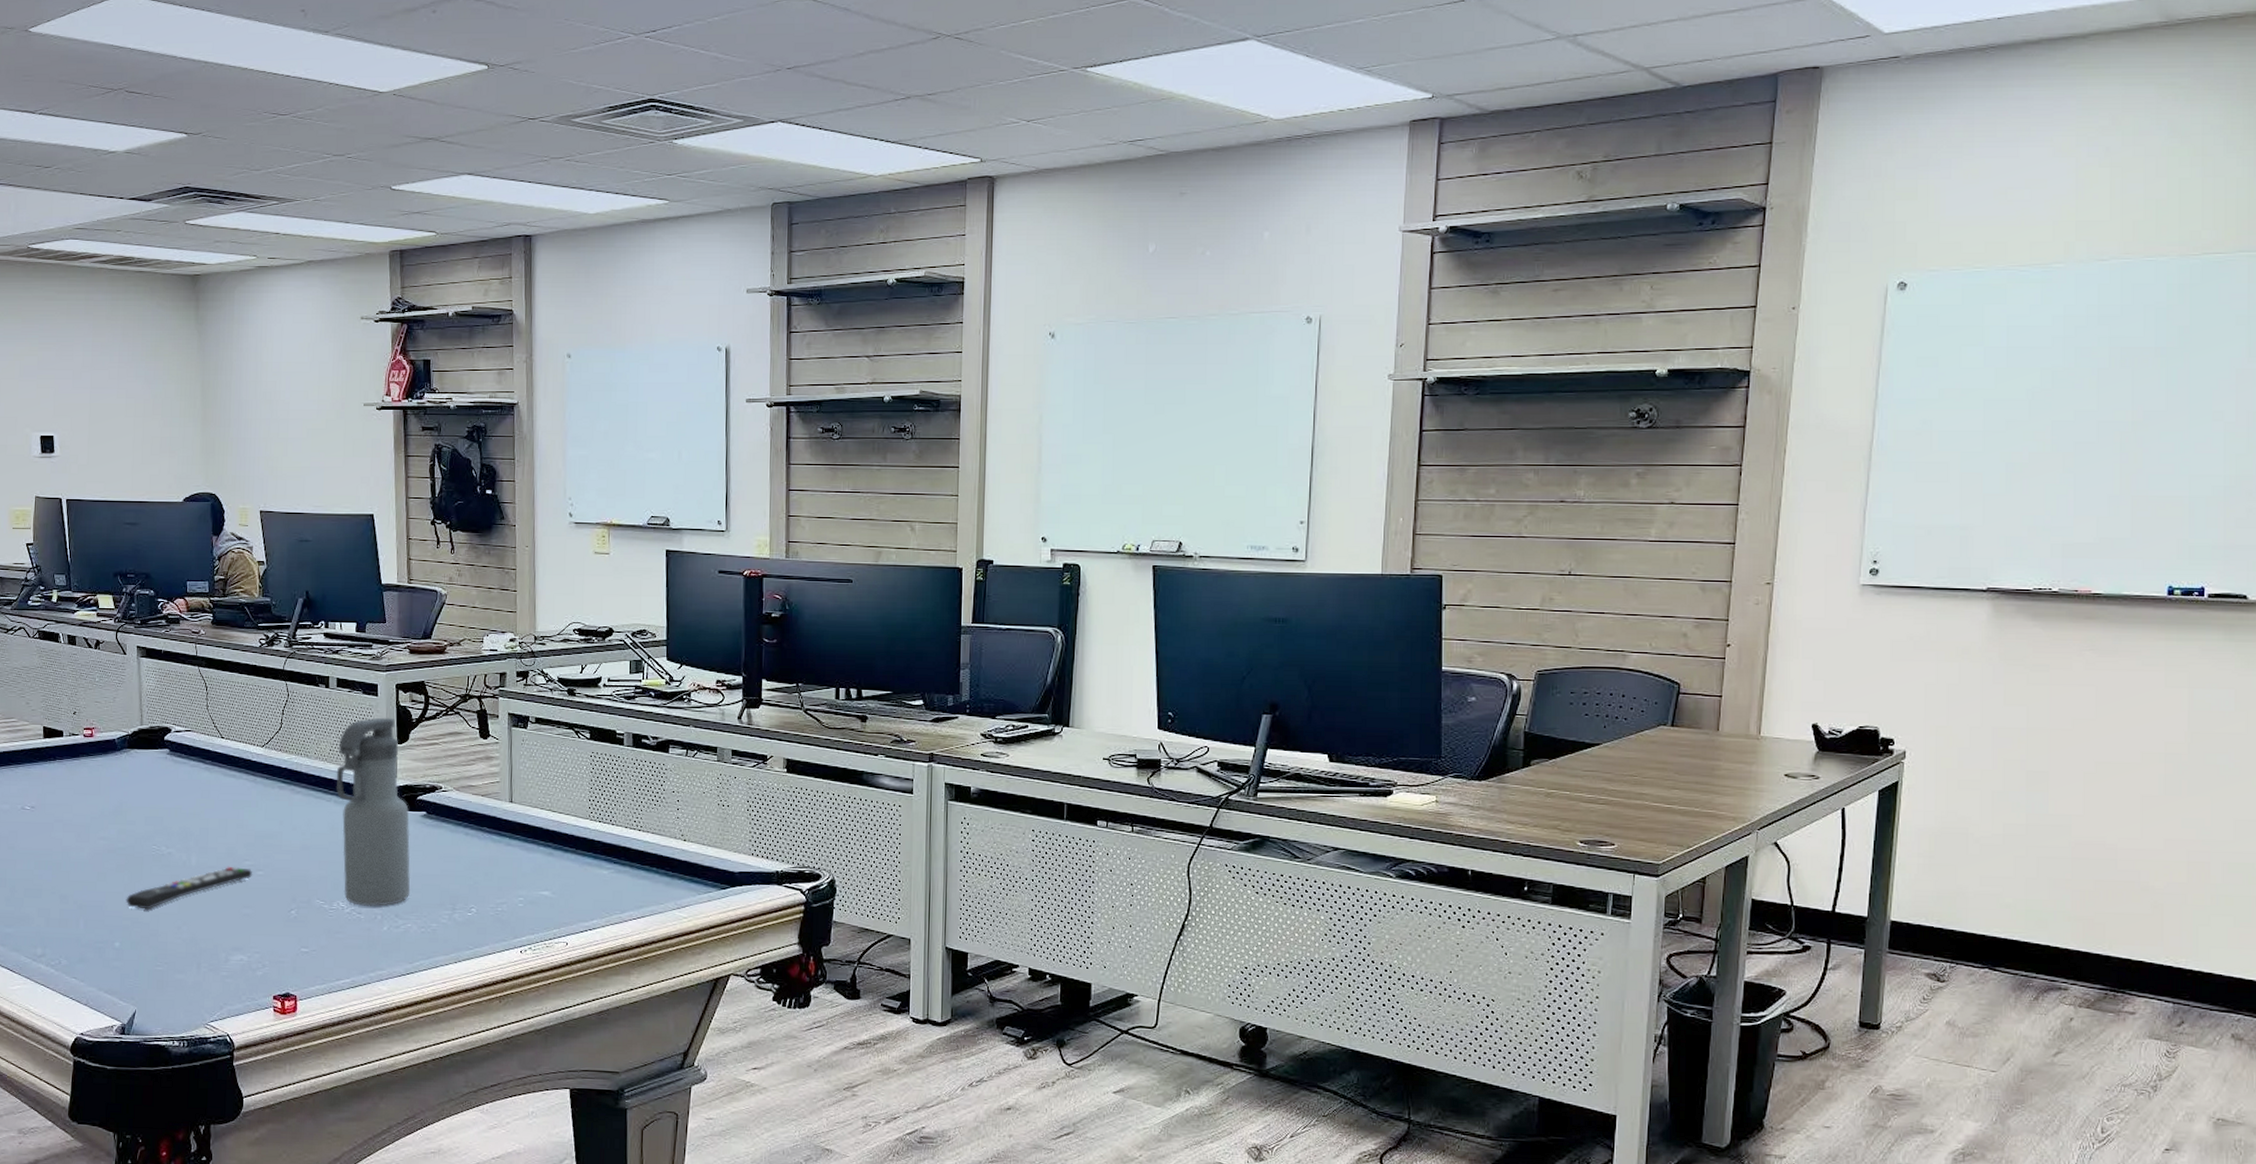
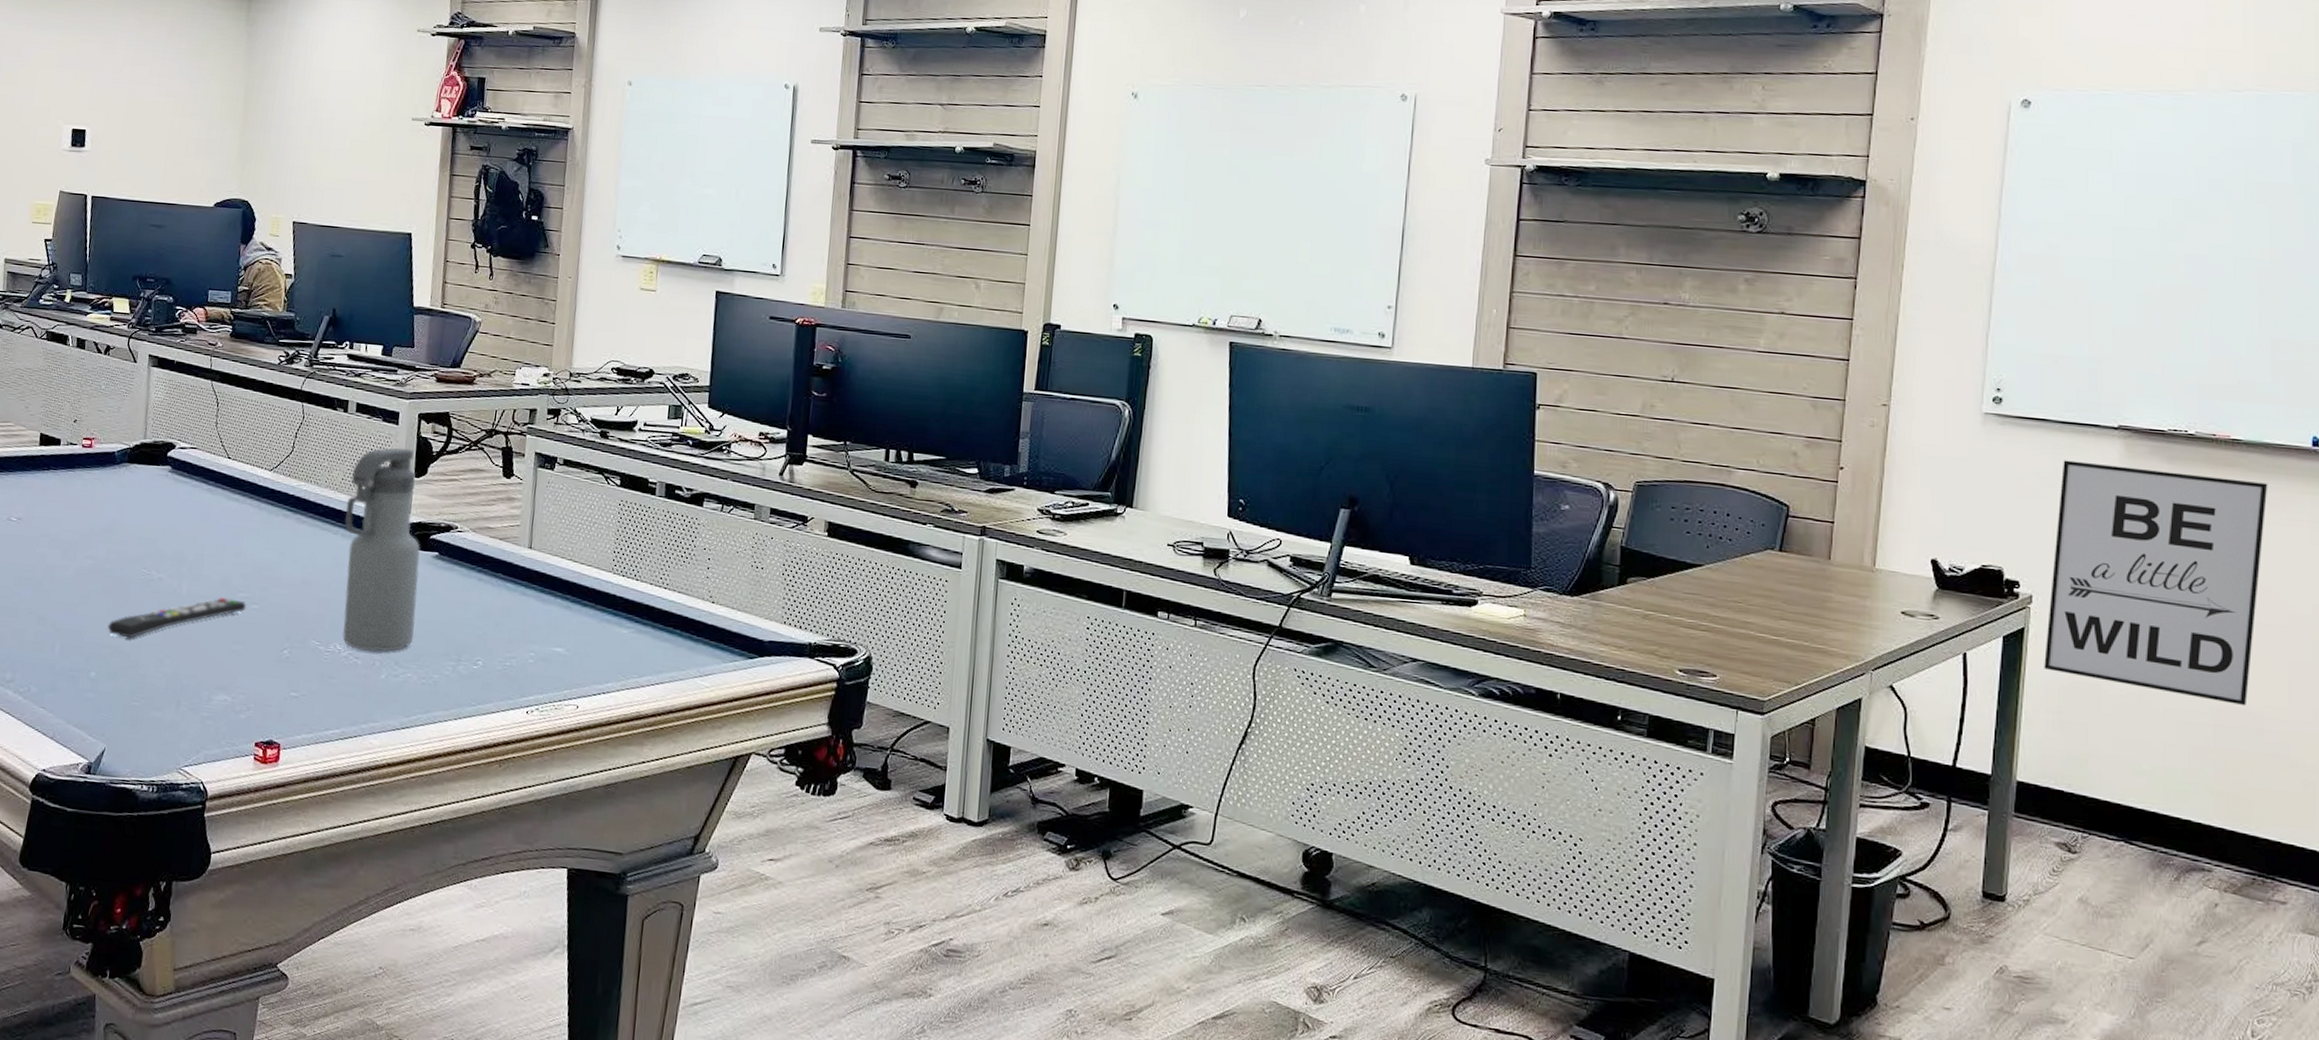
wall art: none [1916,624,2126,839] -> present [2044,460,2268,707]

